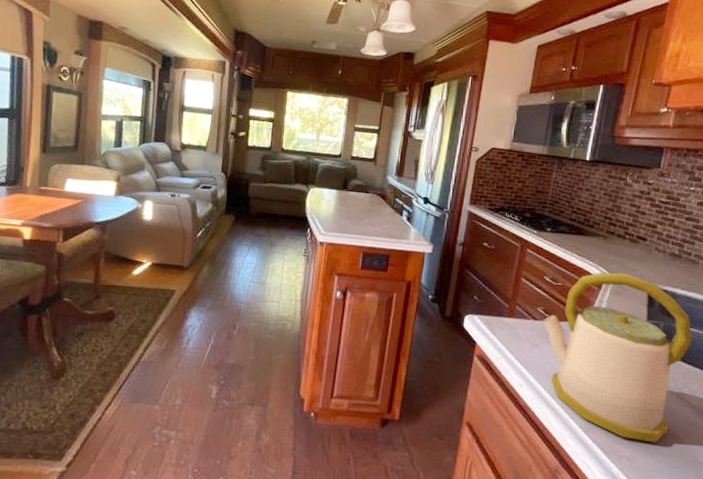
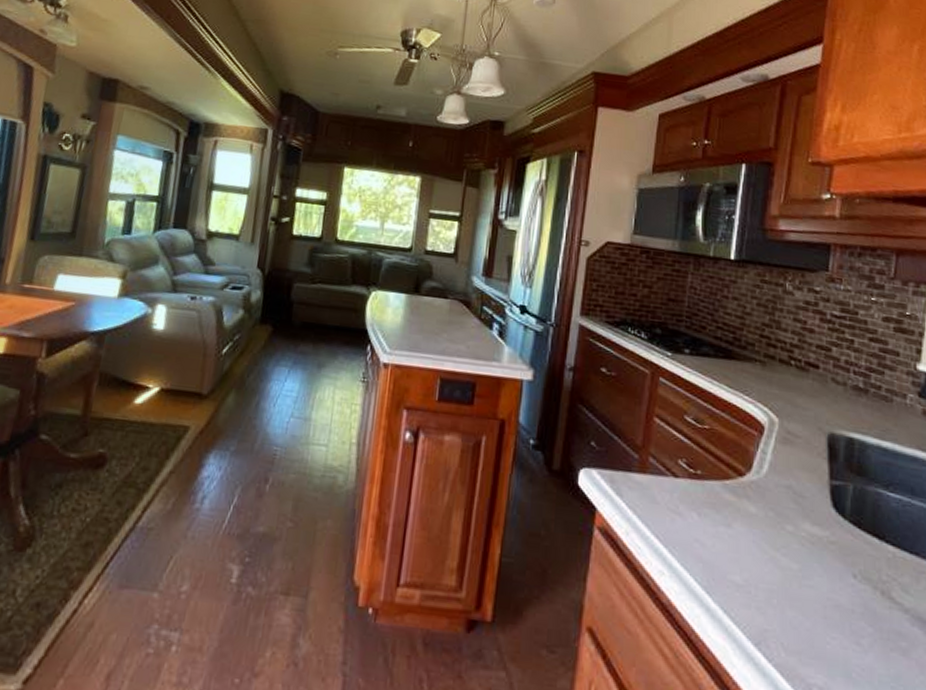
kettle: present [543,272,692,443] -> none [686,411,895,665]

